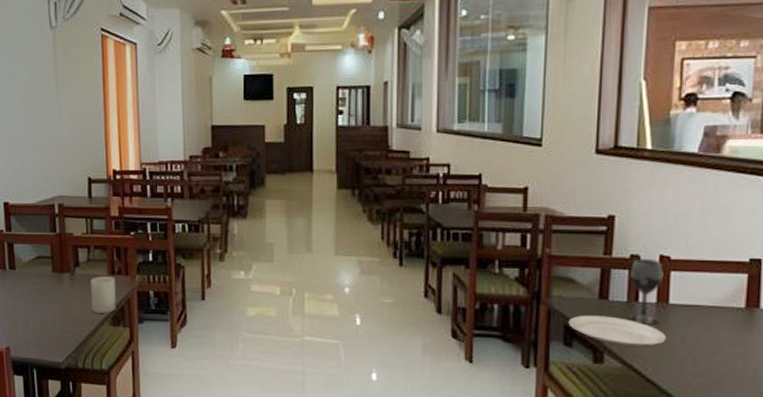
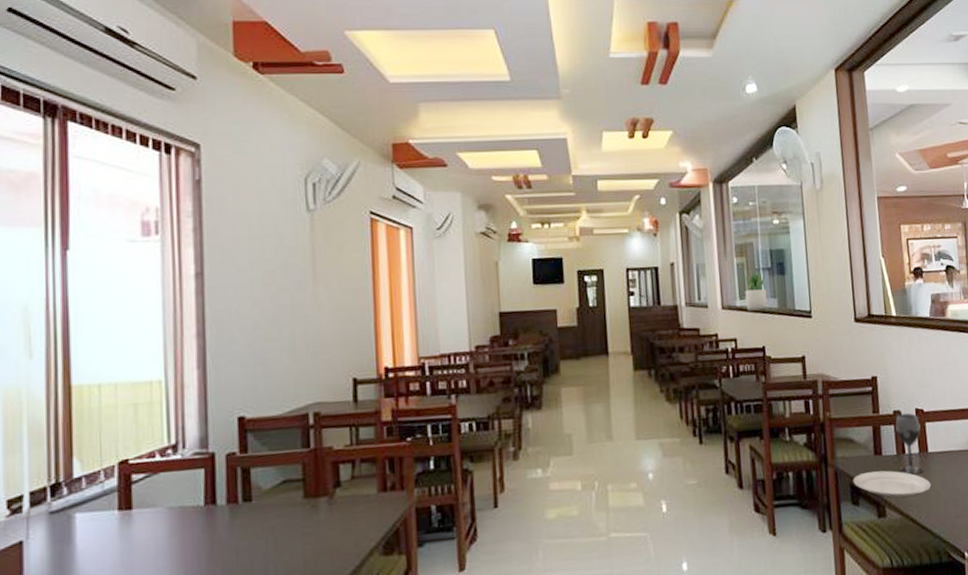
cup: present [90,277,116,313] -> none [355,494,389,543]
planter: none [465,91,490,136] -> present [745,270,768,311]

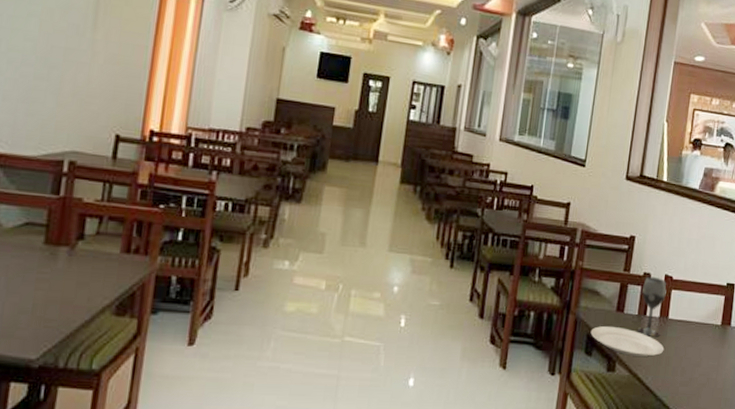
planter: present [745,270,768,311] -> none [523,109,548,150]

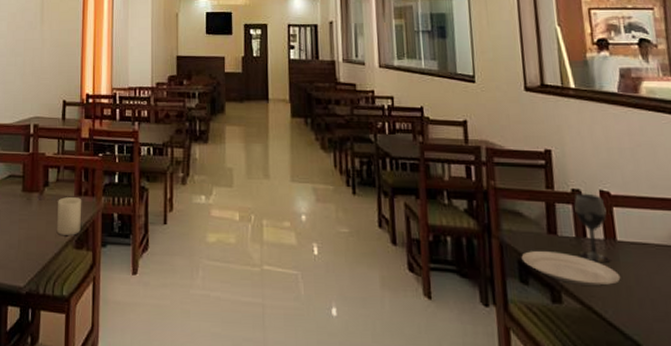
cup: none [90,254,130,300] -> present [56,197,82,235]

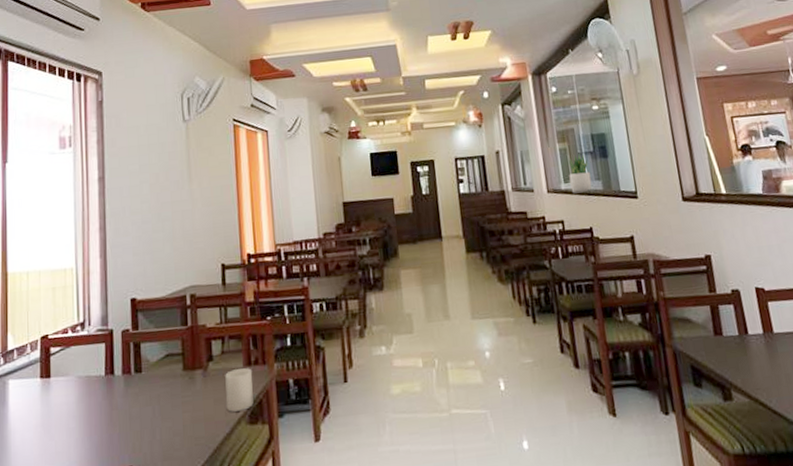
planter: none [403,32,427,71] -> present [569,154,592,194]
plate: present [521,250,621,286] -> none [693,351,780,380]
wine glass: present [574,193,610,263] -> none [734,292,769,356]

